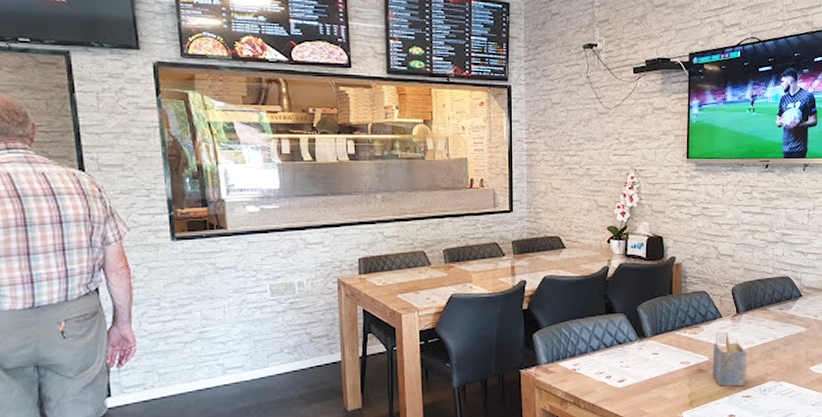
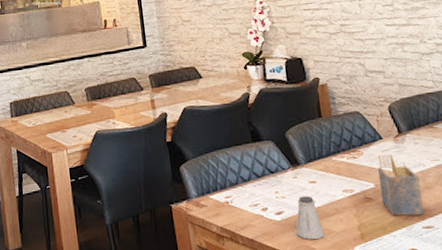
saltshaker: none [634,366,660,405] -> present [296,195,326,239]

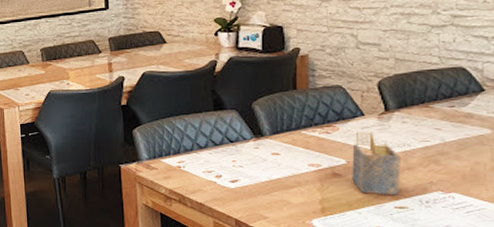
saltshaker: present [296,195,326,239] -> none [250,167,282,208]

